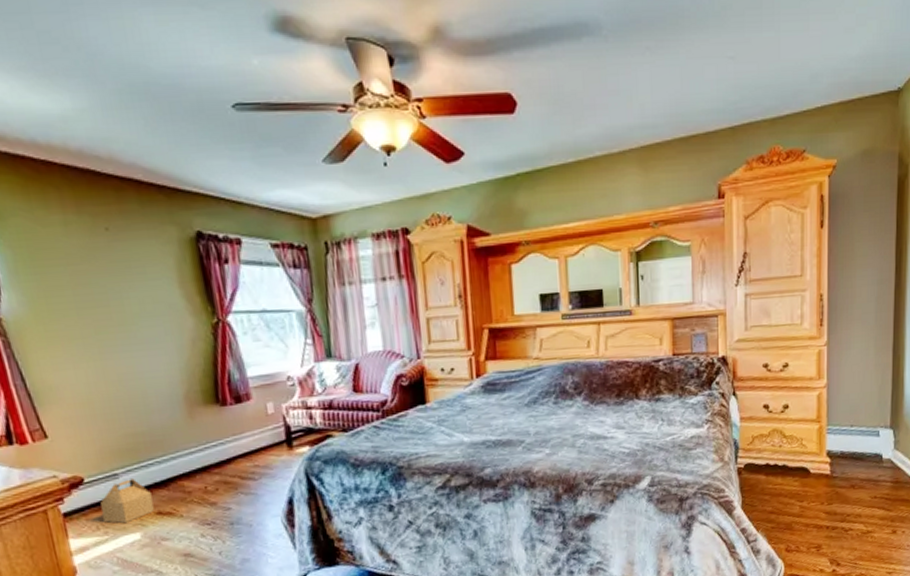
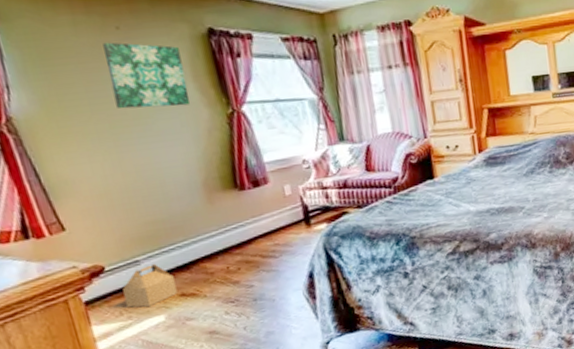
wall art: none [92,243,176,314] -> present [102,42,191,109]

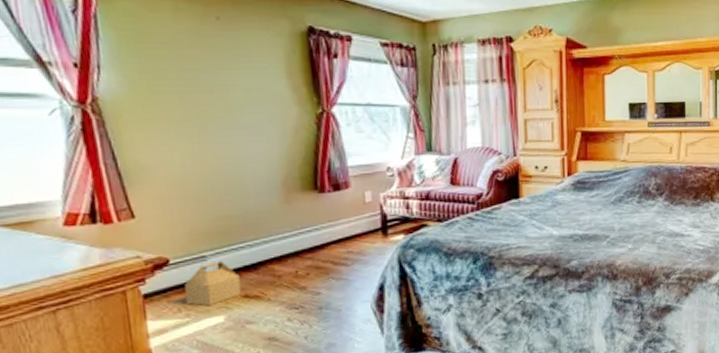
wall art: present [102,42,191,109] -> none [201,31,281,102]

